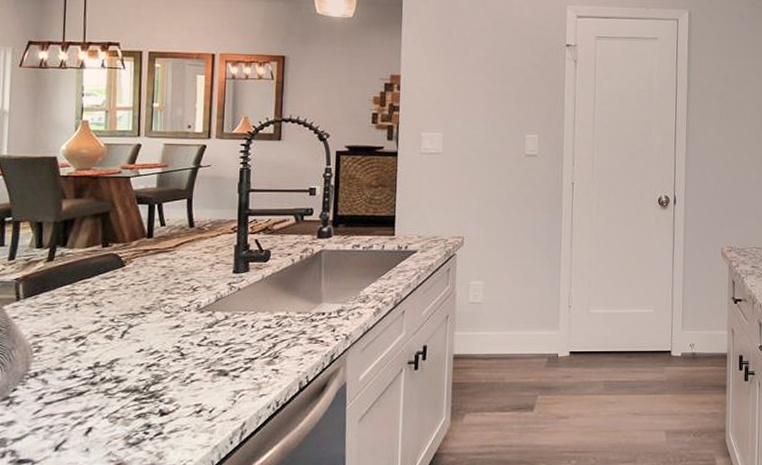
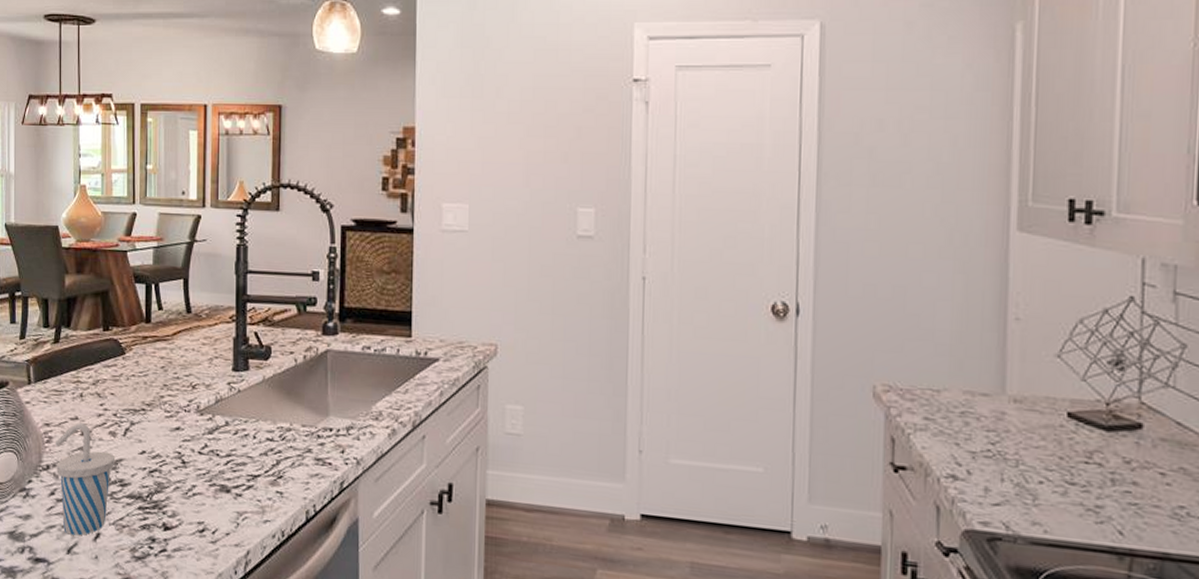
cup: none [45,331,112,433] -> present [55,423,116,536]

